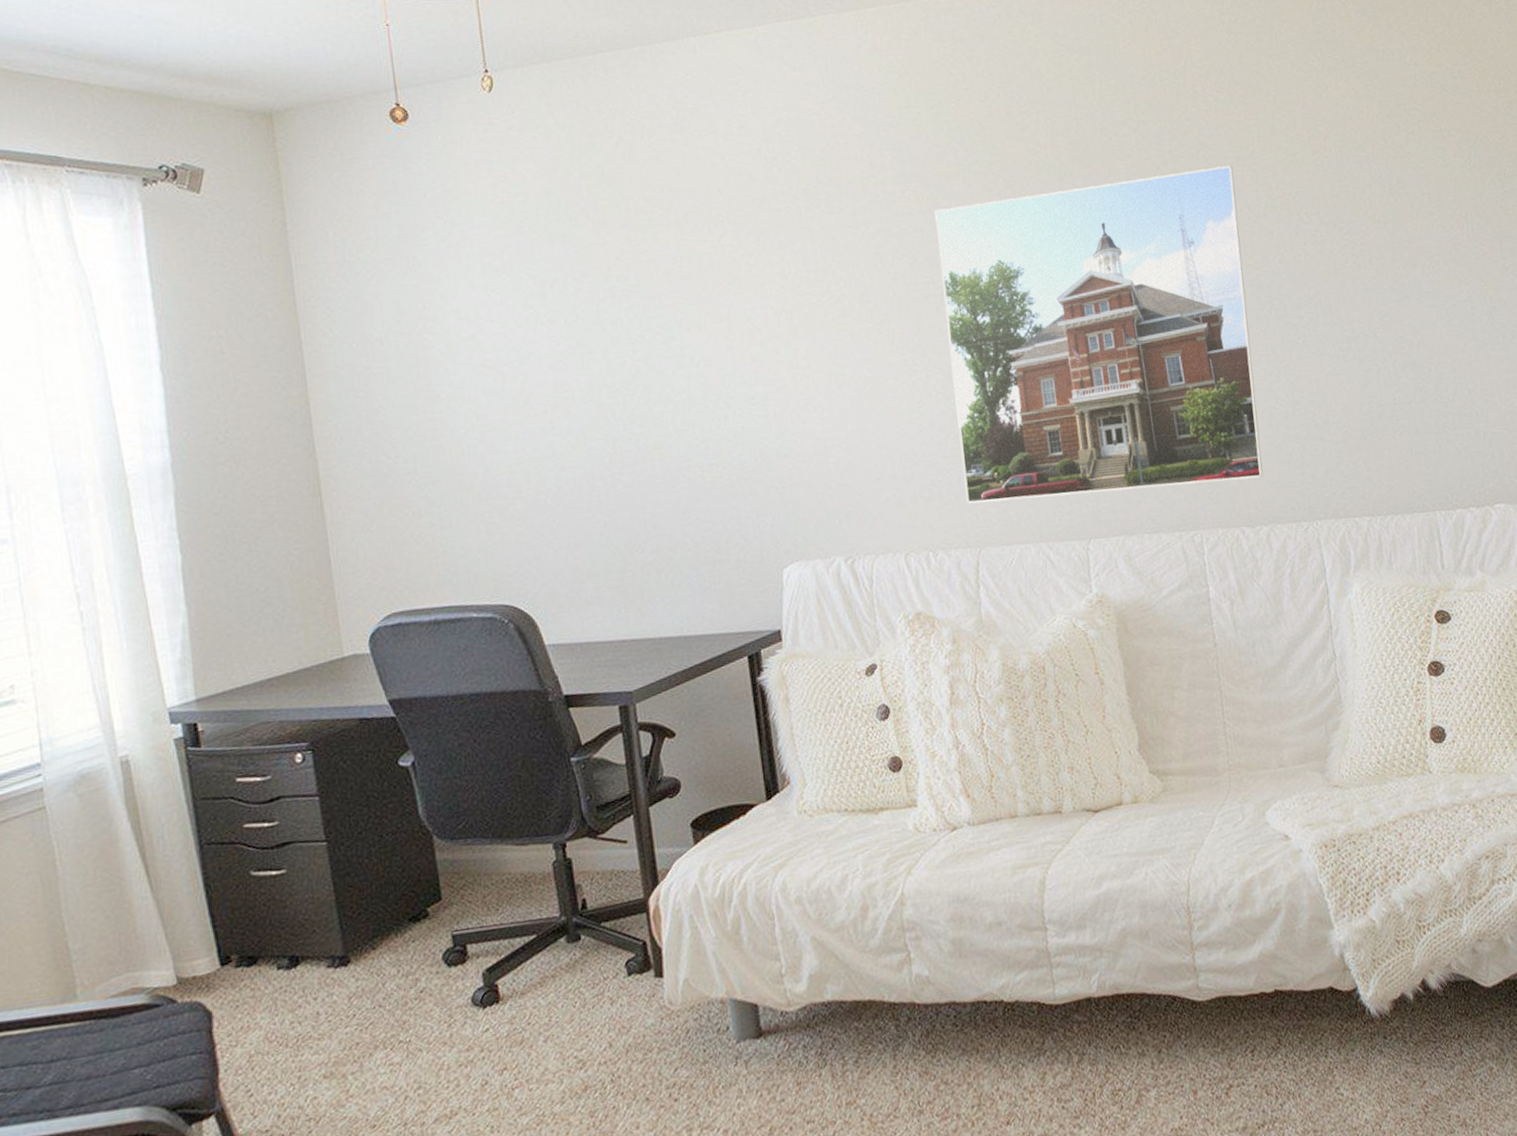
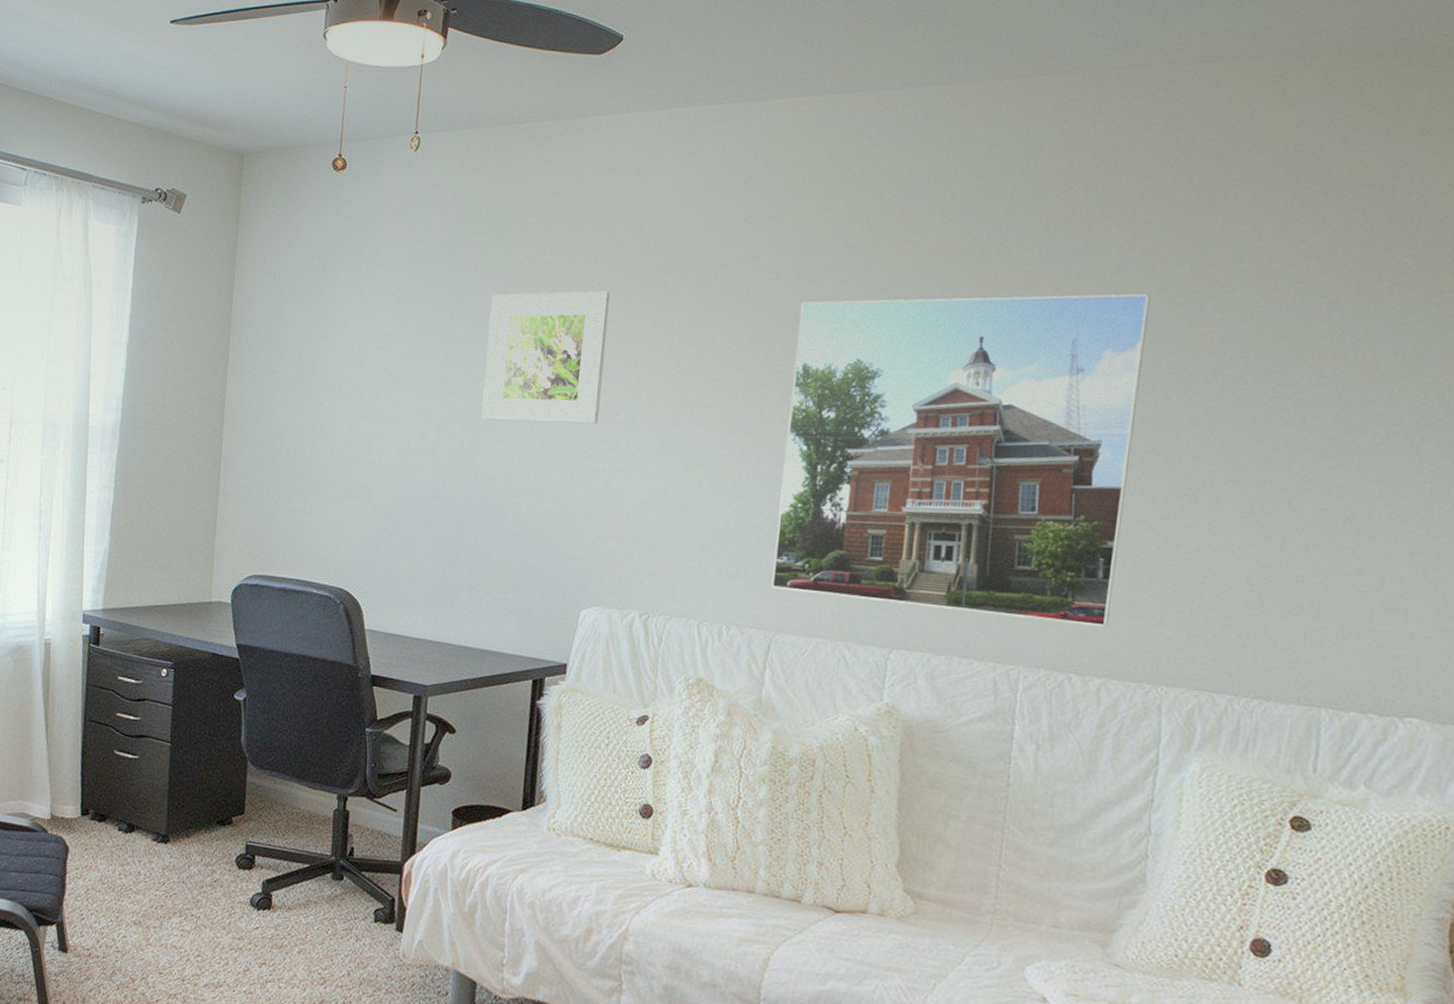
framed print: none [613,224,758,382] -> present [481,291,610,424]

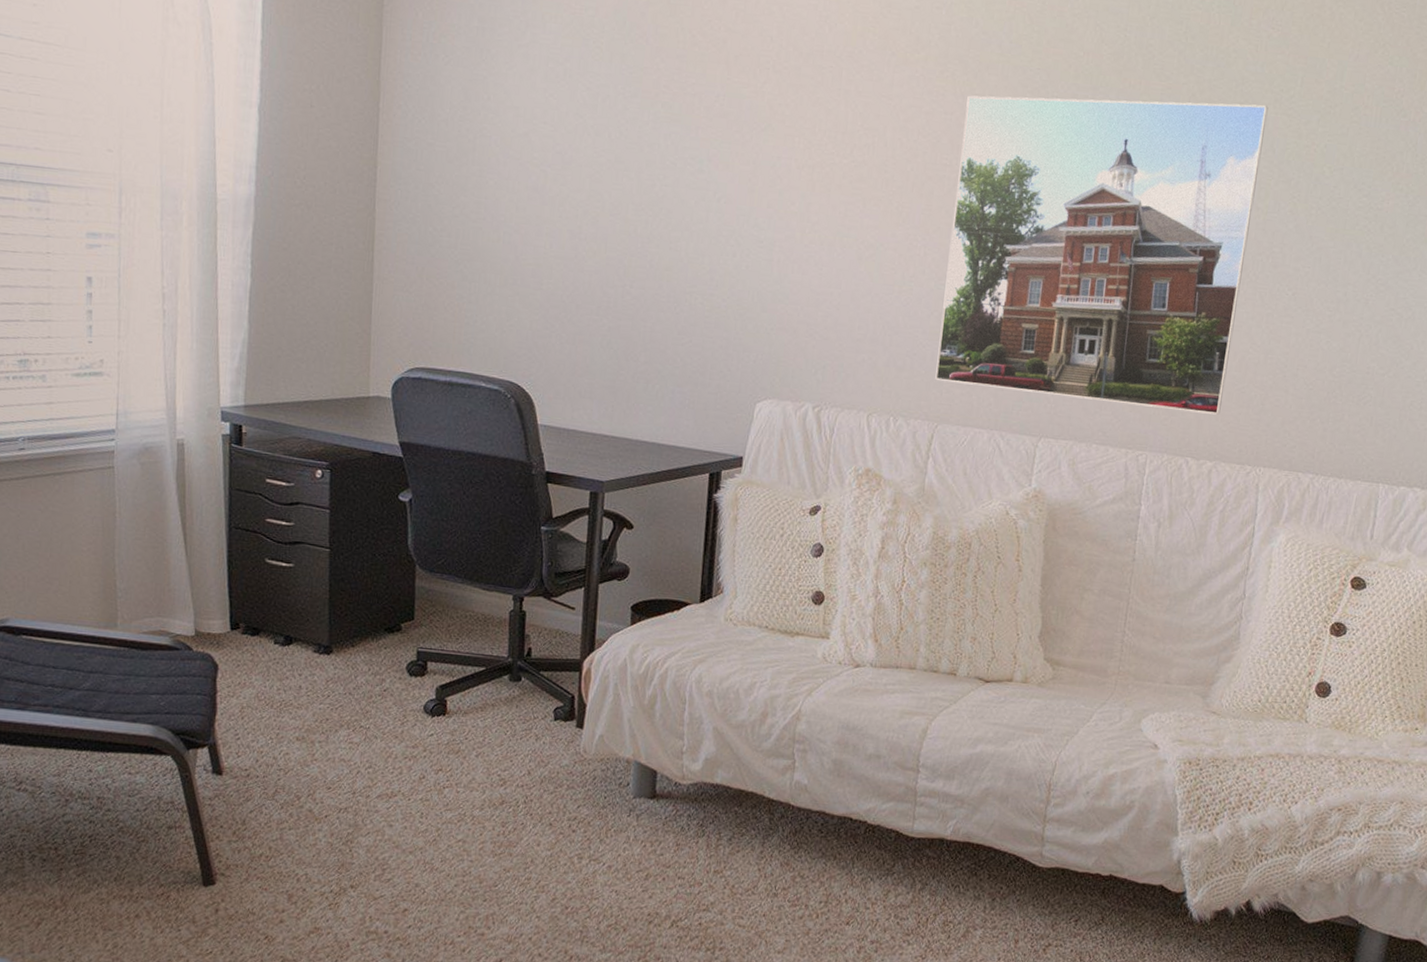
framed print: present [481,291,610,424] -> none [655,70,785,213]

